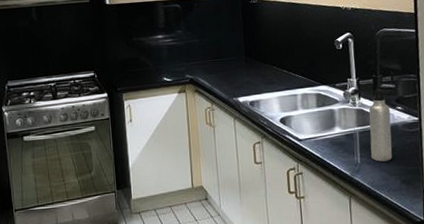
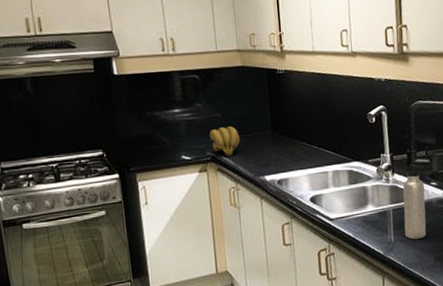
banana bunch: none [188,51,216,80] -> present [209,126,240,157]

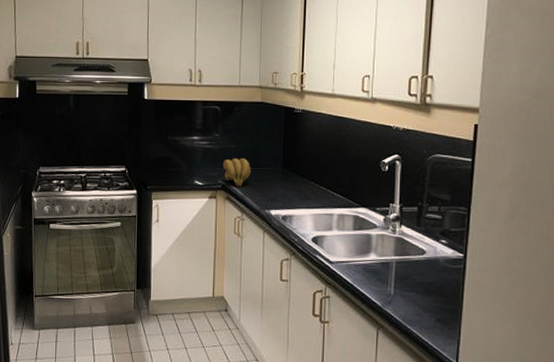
water bottle: present [402,164,426,240] -> none [405,218,433,296]

